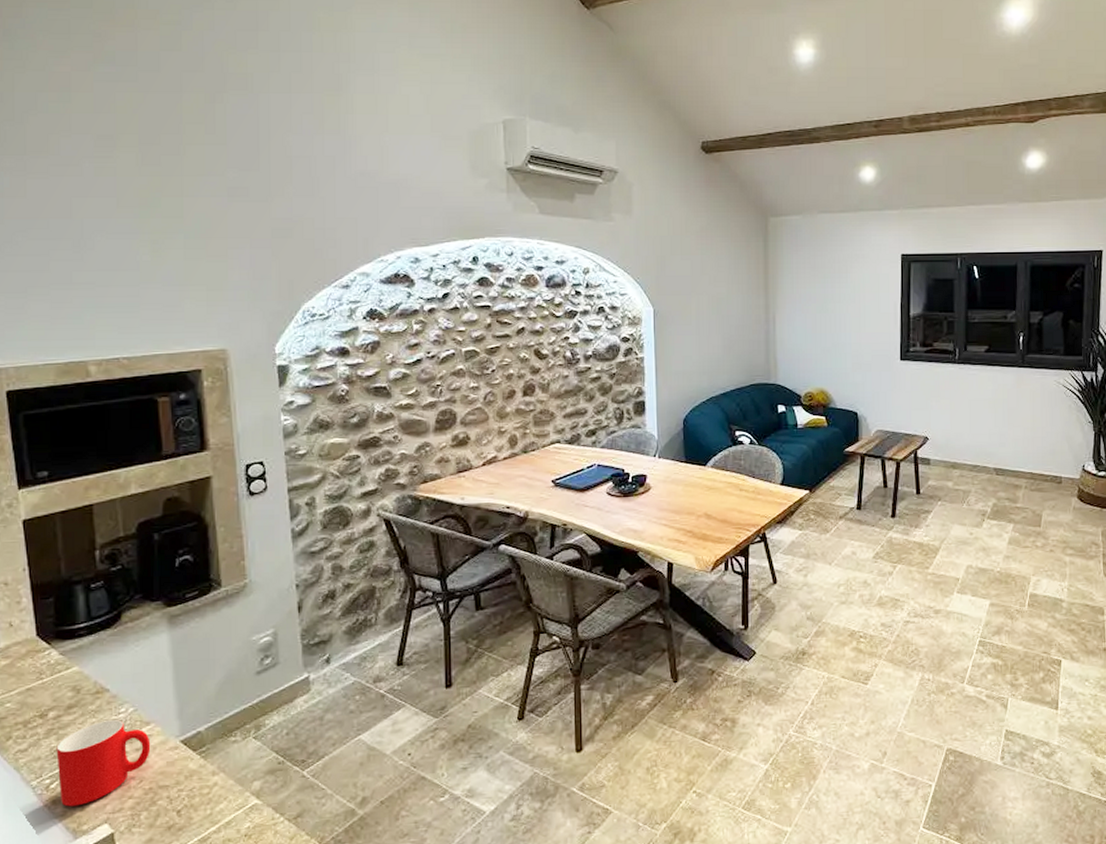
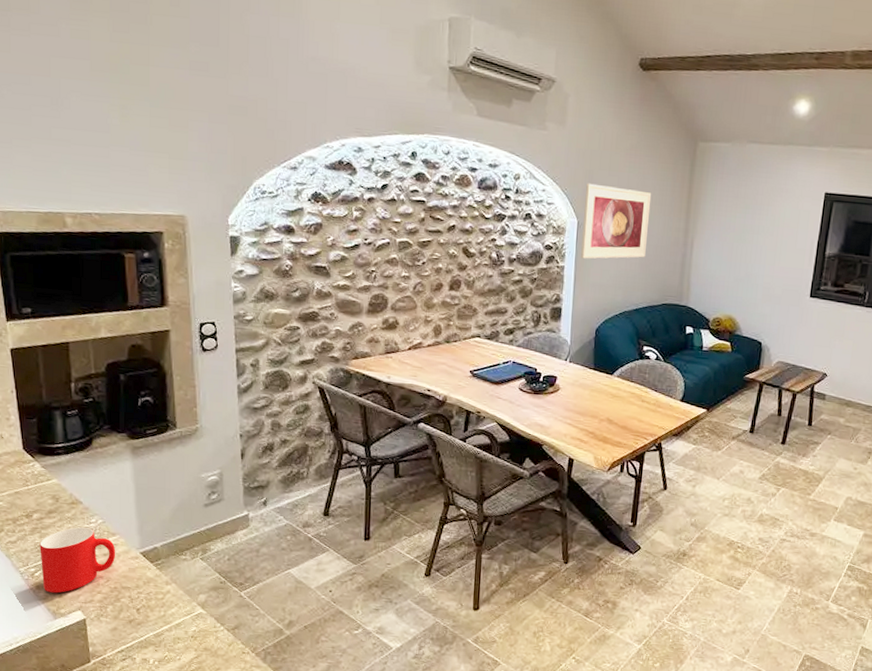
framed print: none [659,269,728,347] -> present [581,183,652,259]

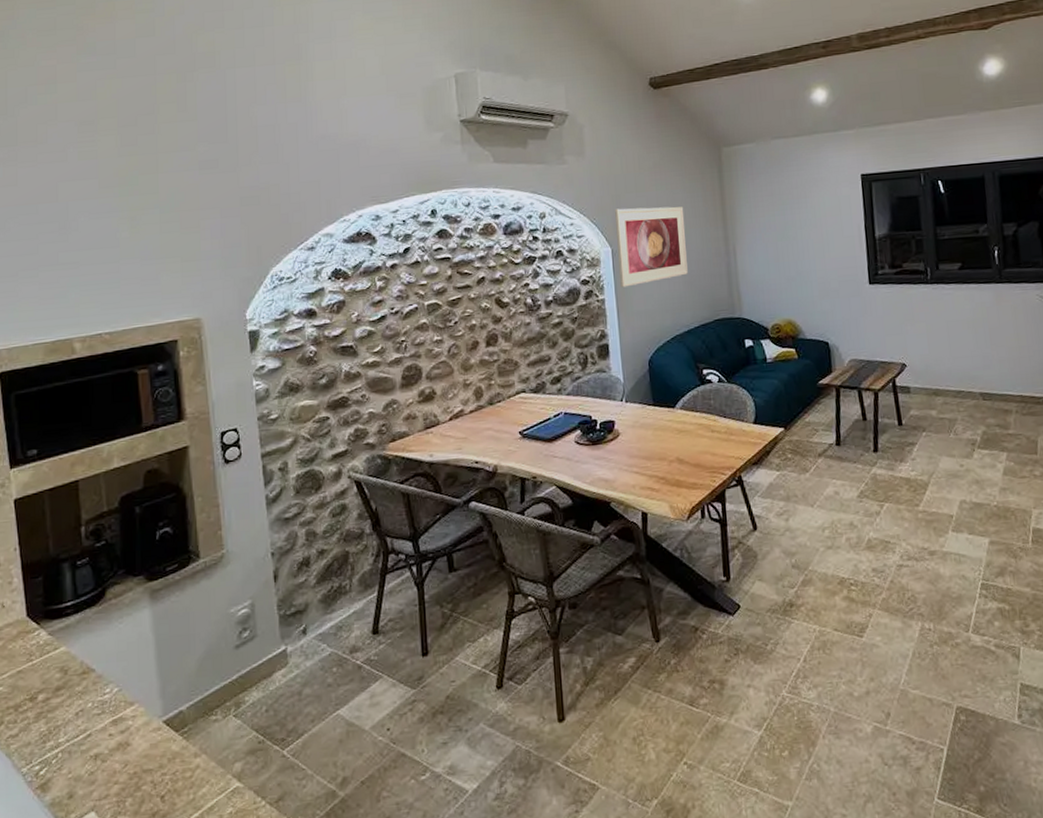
cup: present [40,527,116,593] -> none [45,701,135,794]

